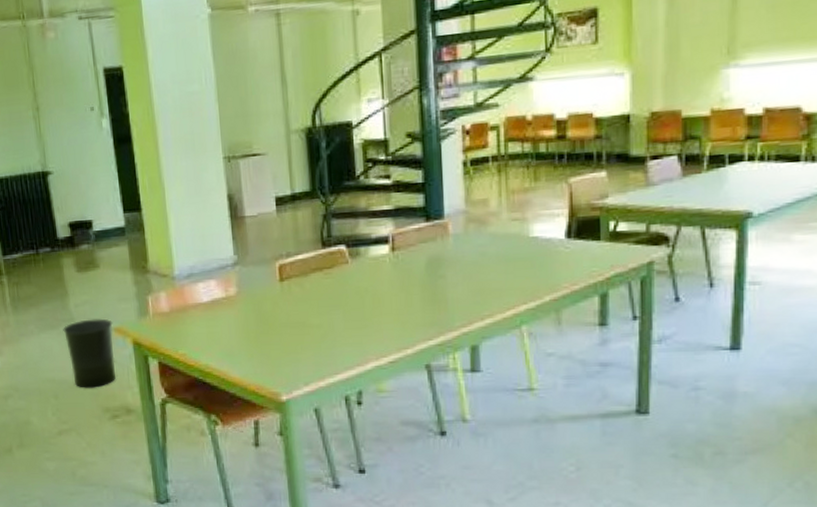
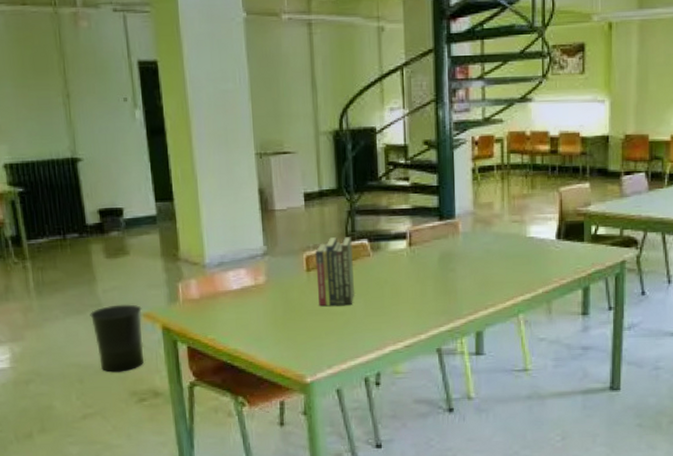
books: none [288,243,333,319] -> present [315,237,355,307]

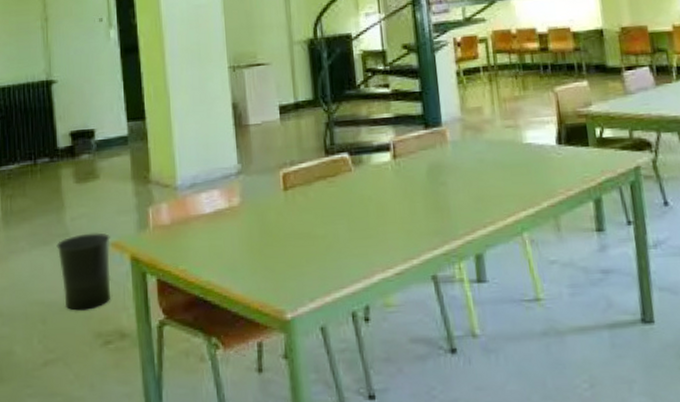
books: present [315,237,355,307] -> none [292,151,337,230]

